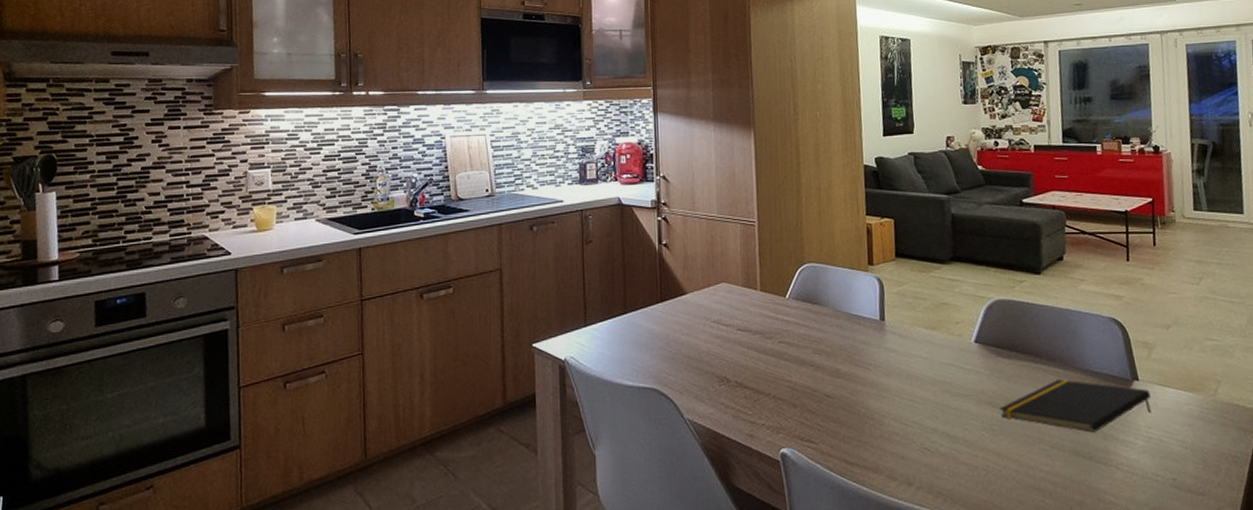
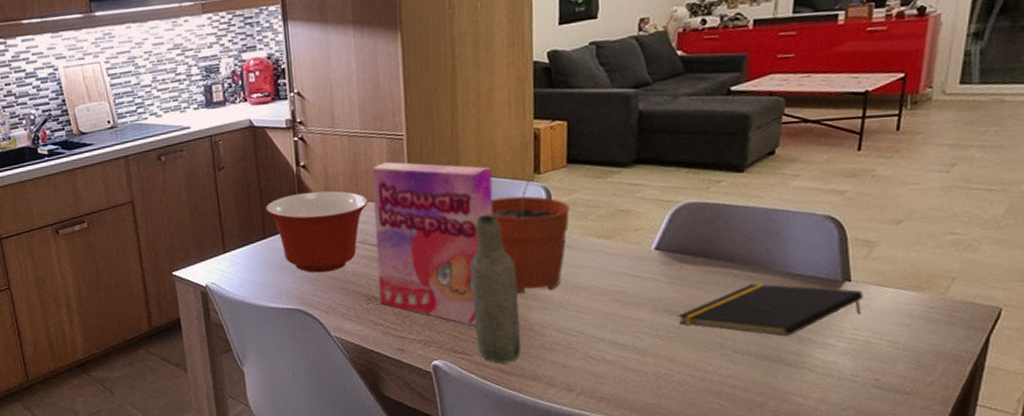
mixing bowl: none [628,269,723,351] -> present [265,191,368,273]
cereal box: none [726,246,834,413] -> present [371,162,493,326]
bottle: none [814,301,863,453] -> present [469,215,522,363]
plant pot: none [831,262,901,380] -> present [490,172,571,293]

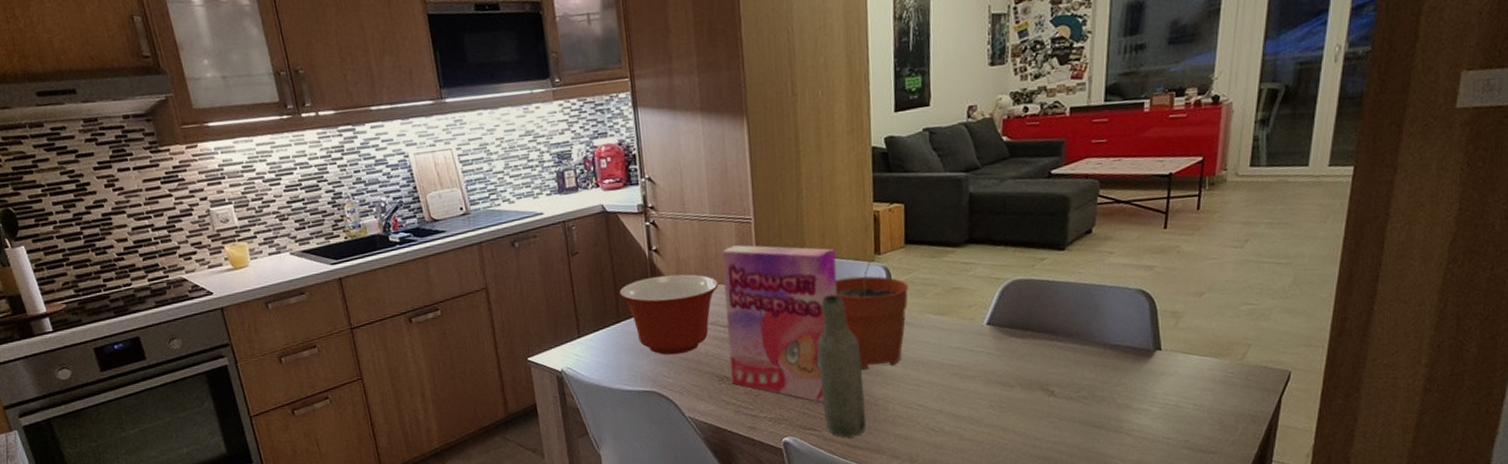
notepad: present [678,283,863,336] -> none [1009,354,1172,403]

